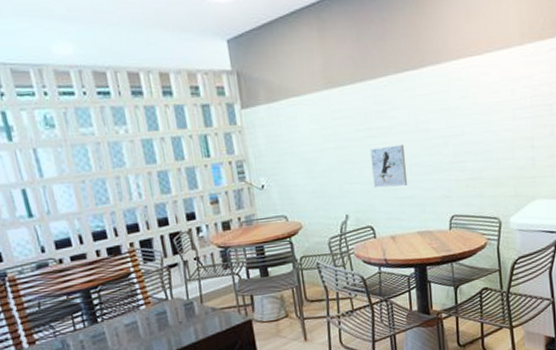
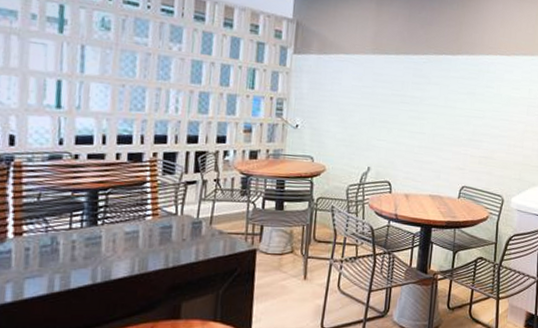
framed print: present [370,144,408,188] -> none [398,113,431,152]

